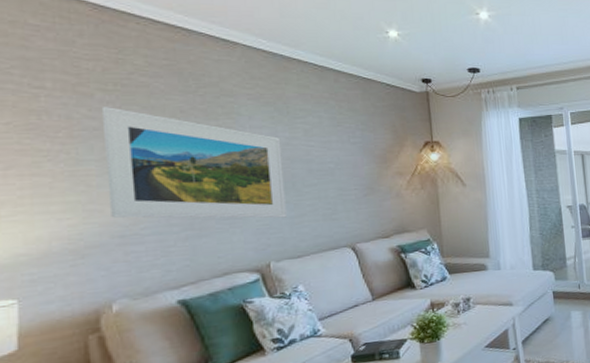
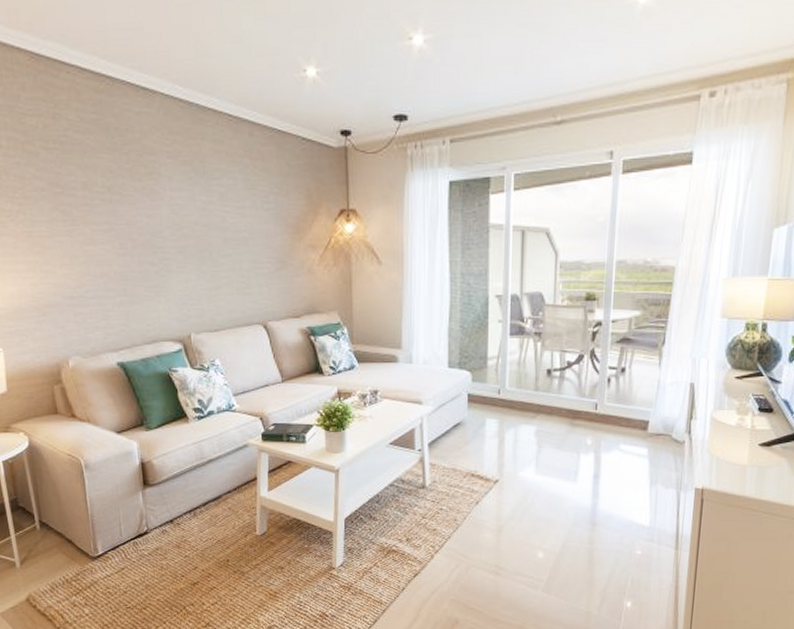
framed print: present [101,105,287,219] -> none [45,165,204,289]

